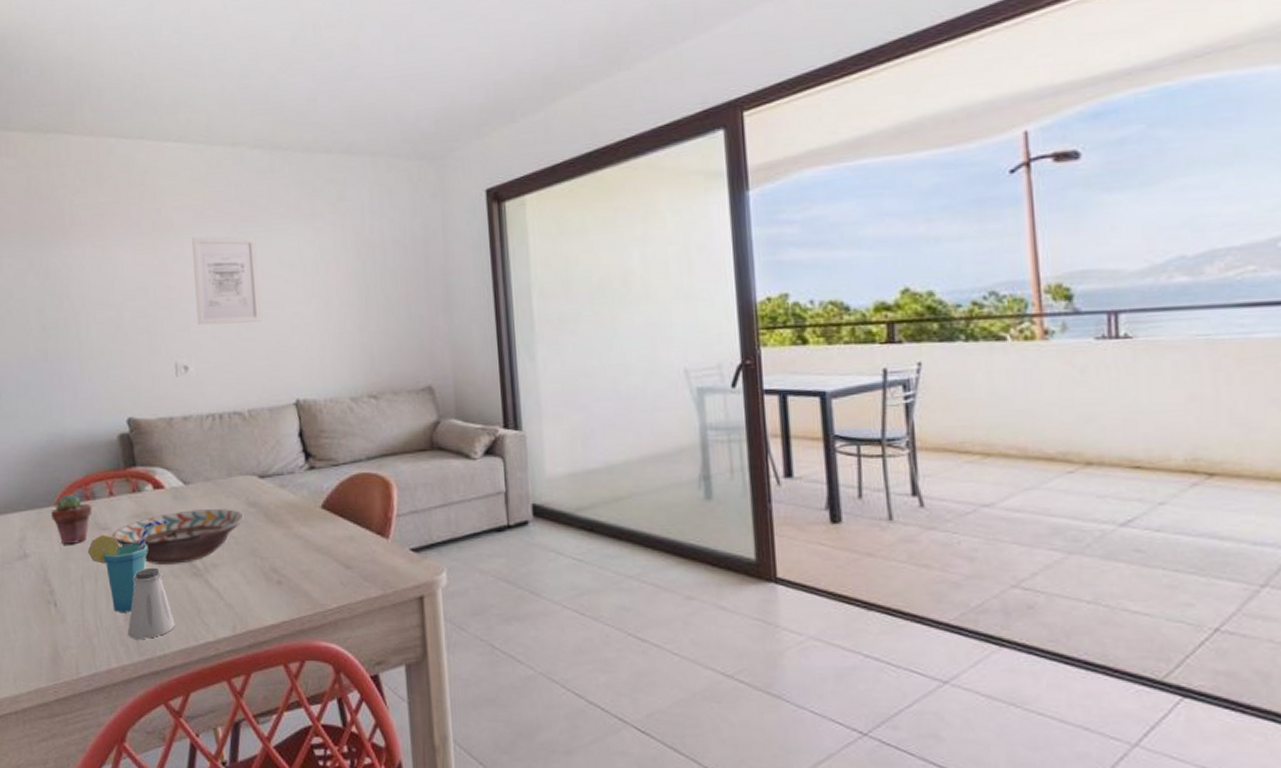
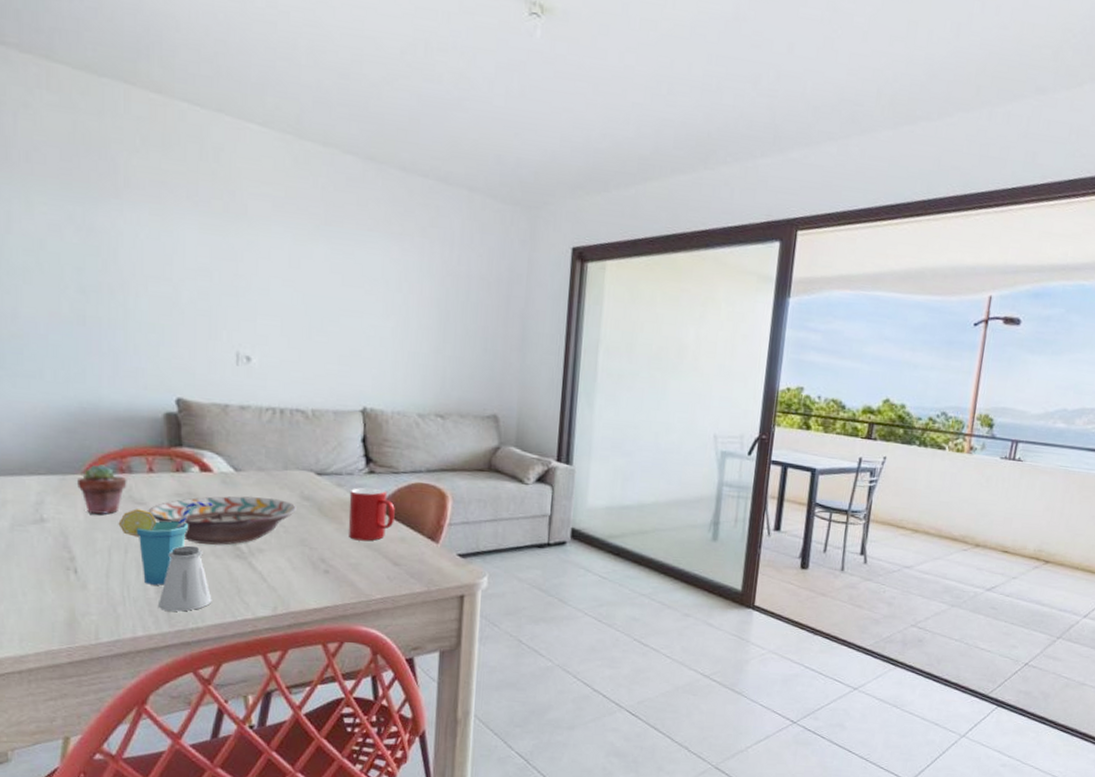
wall art: present [192,236,261,326] -> none [266,229,338,327]
cup: none [293,484,341,545] -> present [348,487,395,541]

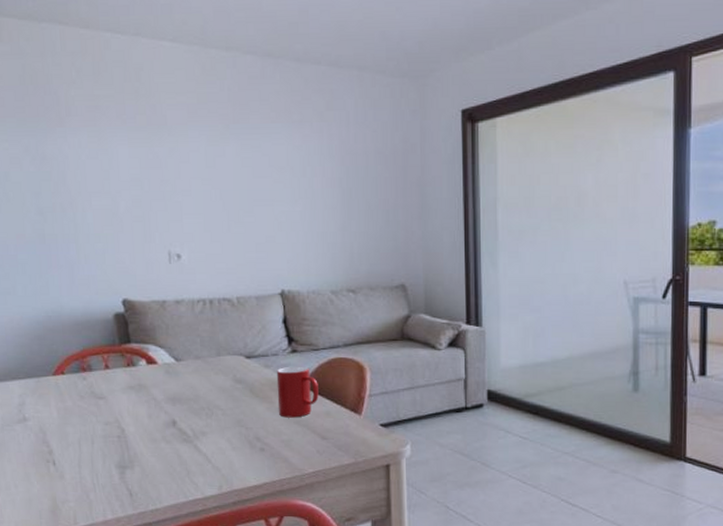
potted succulent: present [77,464,127,514] -> none [49,366,89,410]
cup: present [118,501,213,585] -> none [84,392,160,472]
decorative bowl: present [148,496,296,545] -> none [107,384,231,431]
saltshaker: present [157,545,212,612] -> none [122,433,167,496]

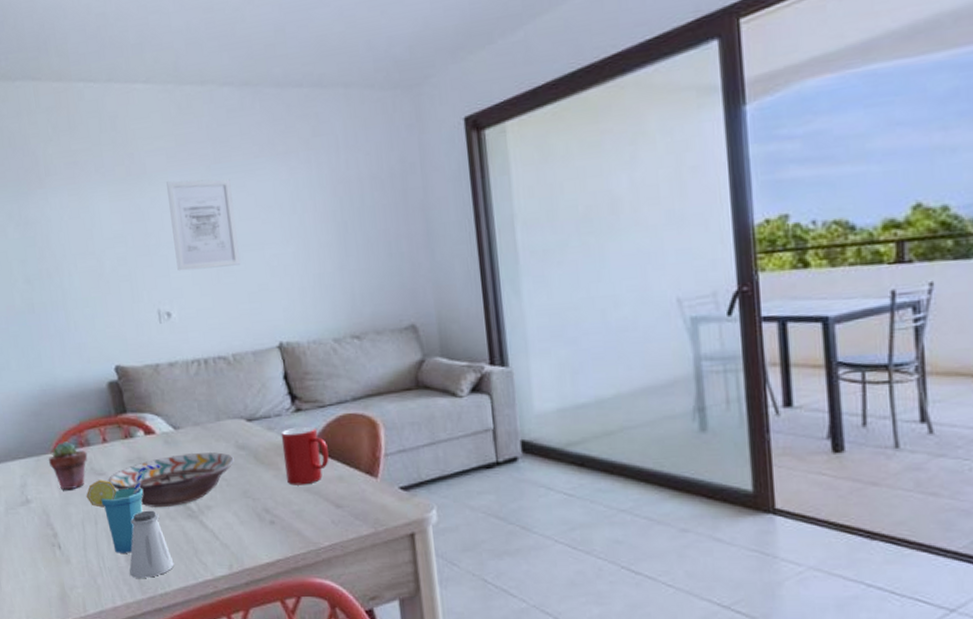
potted succulent: none [49,366,89,410] -> present [49,441,88,489]
cup: none [84,392,160,472] -> present [86,465,161,553]
decorative bowl: none [107,384,231,431] -> present [108,452,234,507]
saltshaker: none [122,433,167,496] -> present [129,510,174,579]
wall art: none [186,135,250,218] -> present [166,179,240,271]

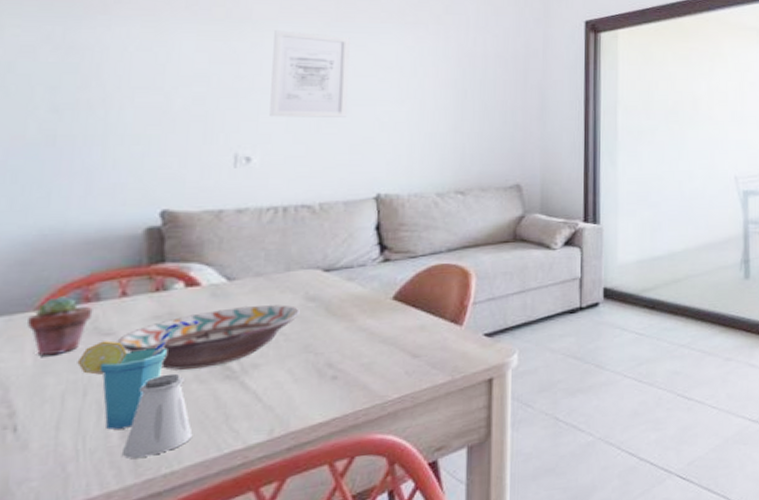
cup: present [280,426,329,485] -> none [359,276,413,337]

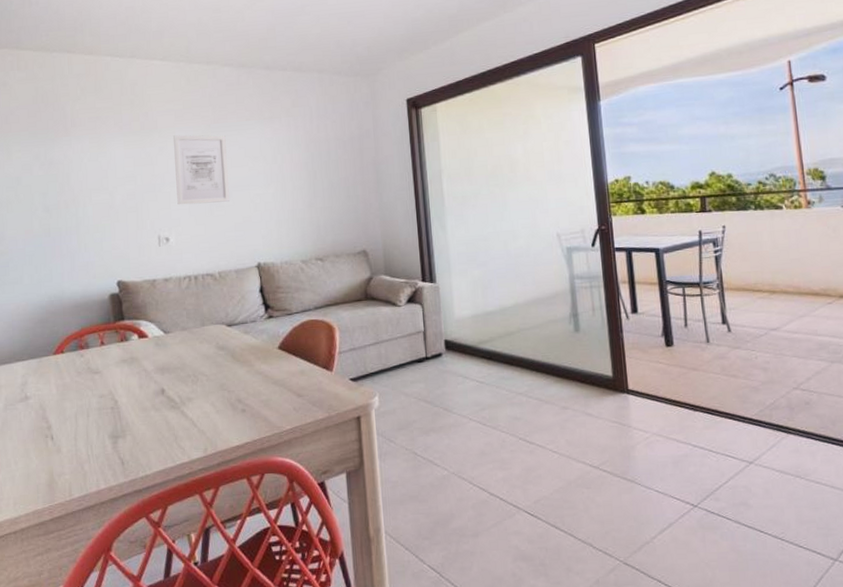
potted succulent: present [28,296,93,355] -> none [50,345,86,387]
cup: present [77,321,199,430] -> none [81,364,150,442]
decorative bowl: present [117,305,300,370] -> none [102,352,214,400]
saltshaker: present [121,373,193,459] -> none [114,403,156,464]

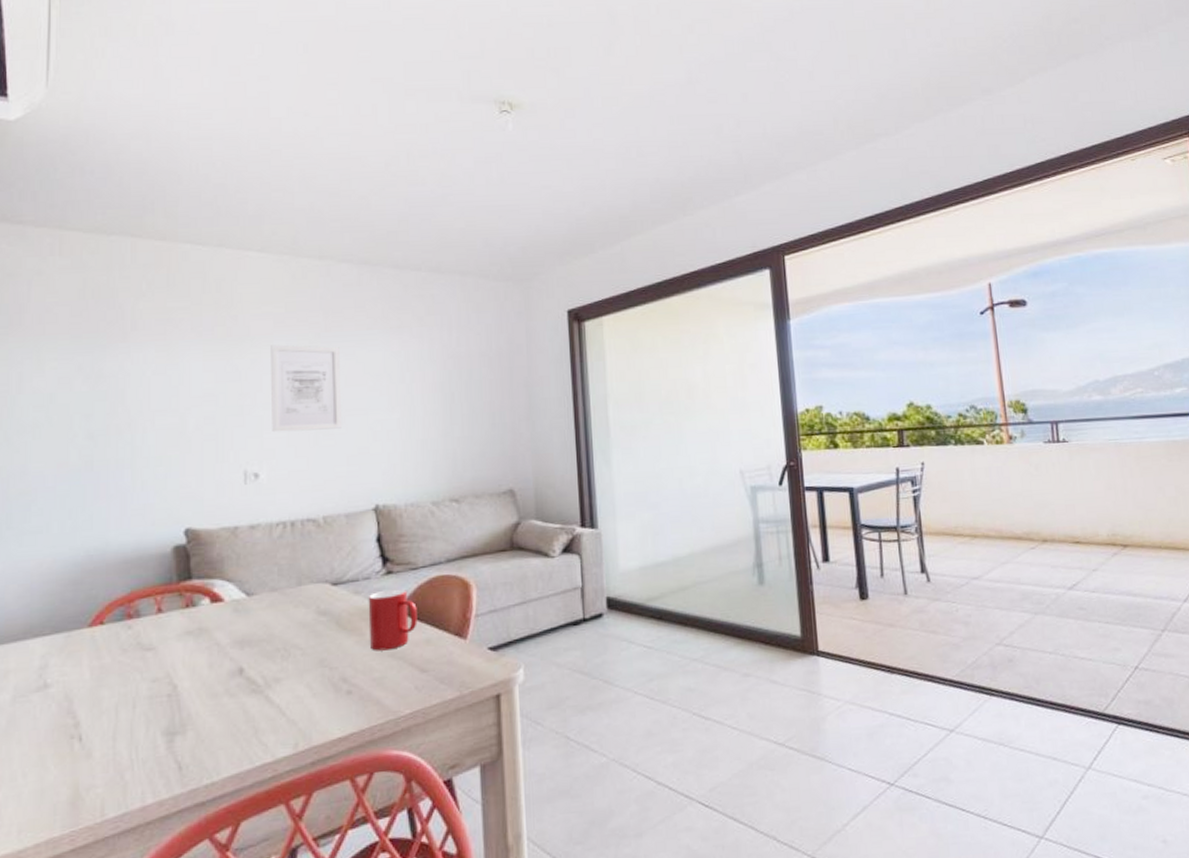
cup: none [255,330,294,379] -> present [368,588,418,651]

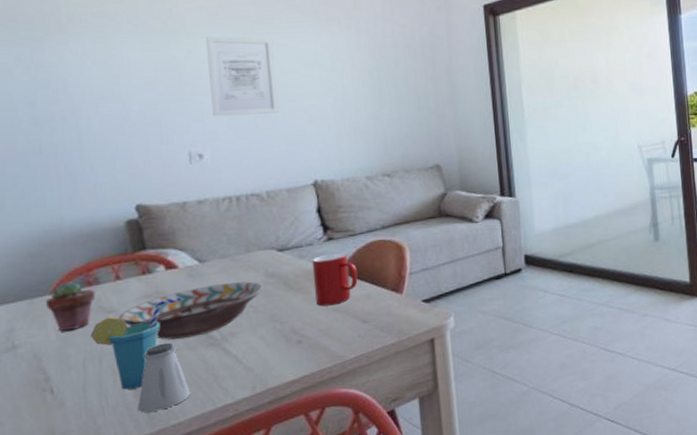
potted succulent: none [83,613,135,669] -> present [46,281,96,331]
cup: none [126,636,225,741] -> present [90,298,182,390]
decorative bowl: none [157,619,313,684] -> present [118,281,263,340]
saltshaker: none [168,687,228,769] -> present [137,342,191,413]

